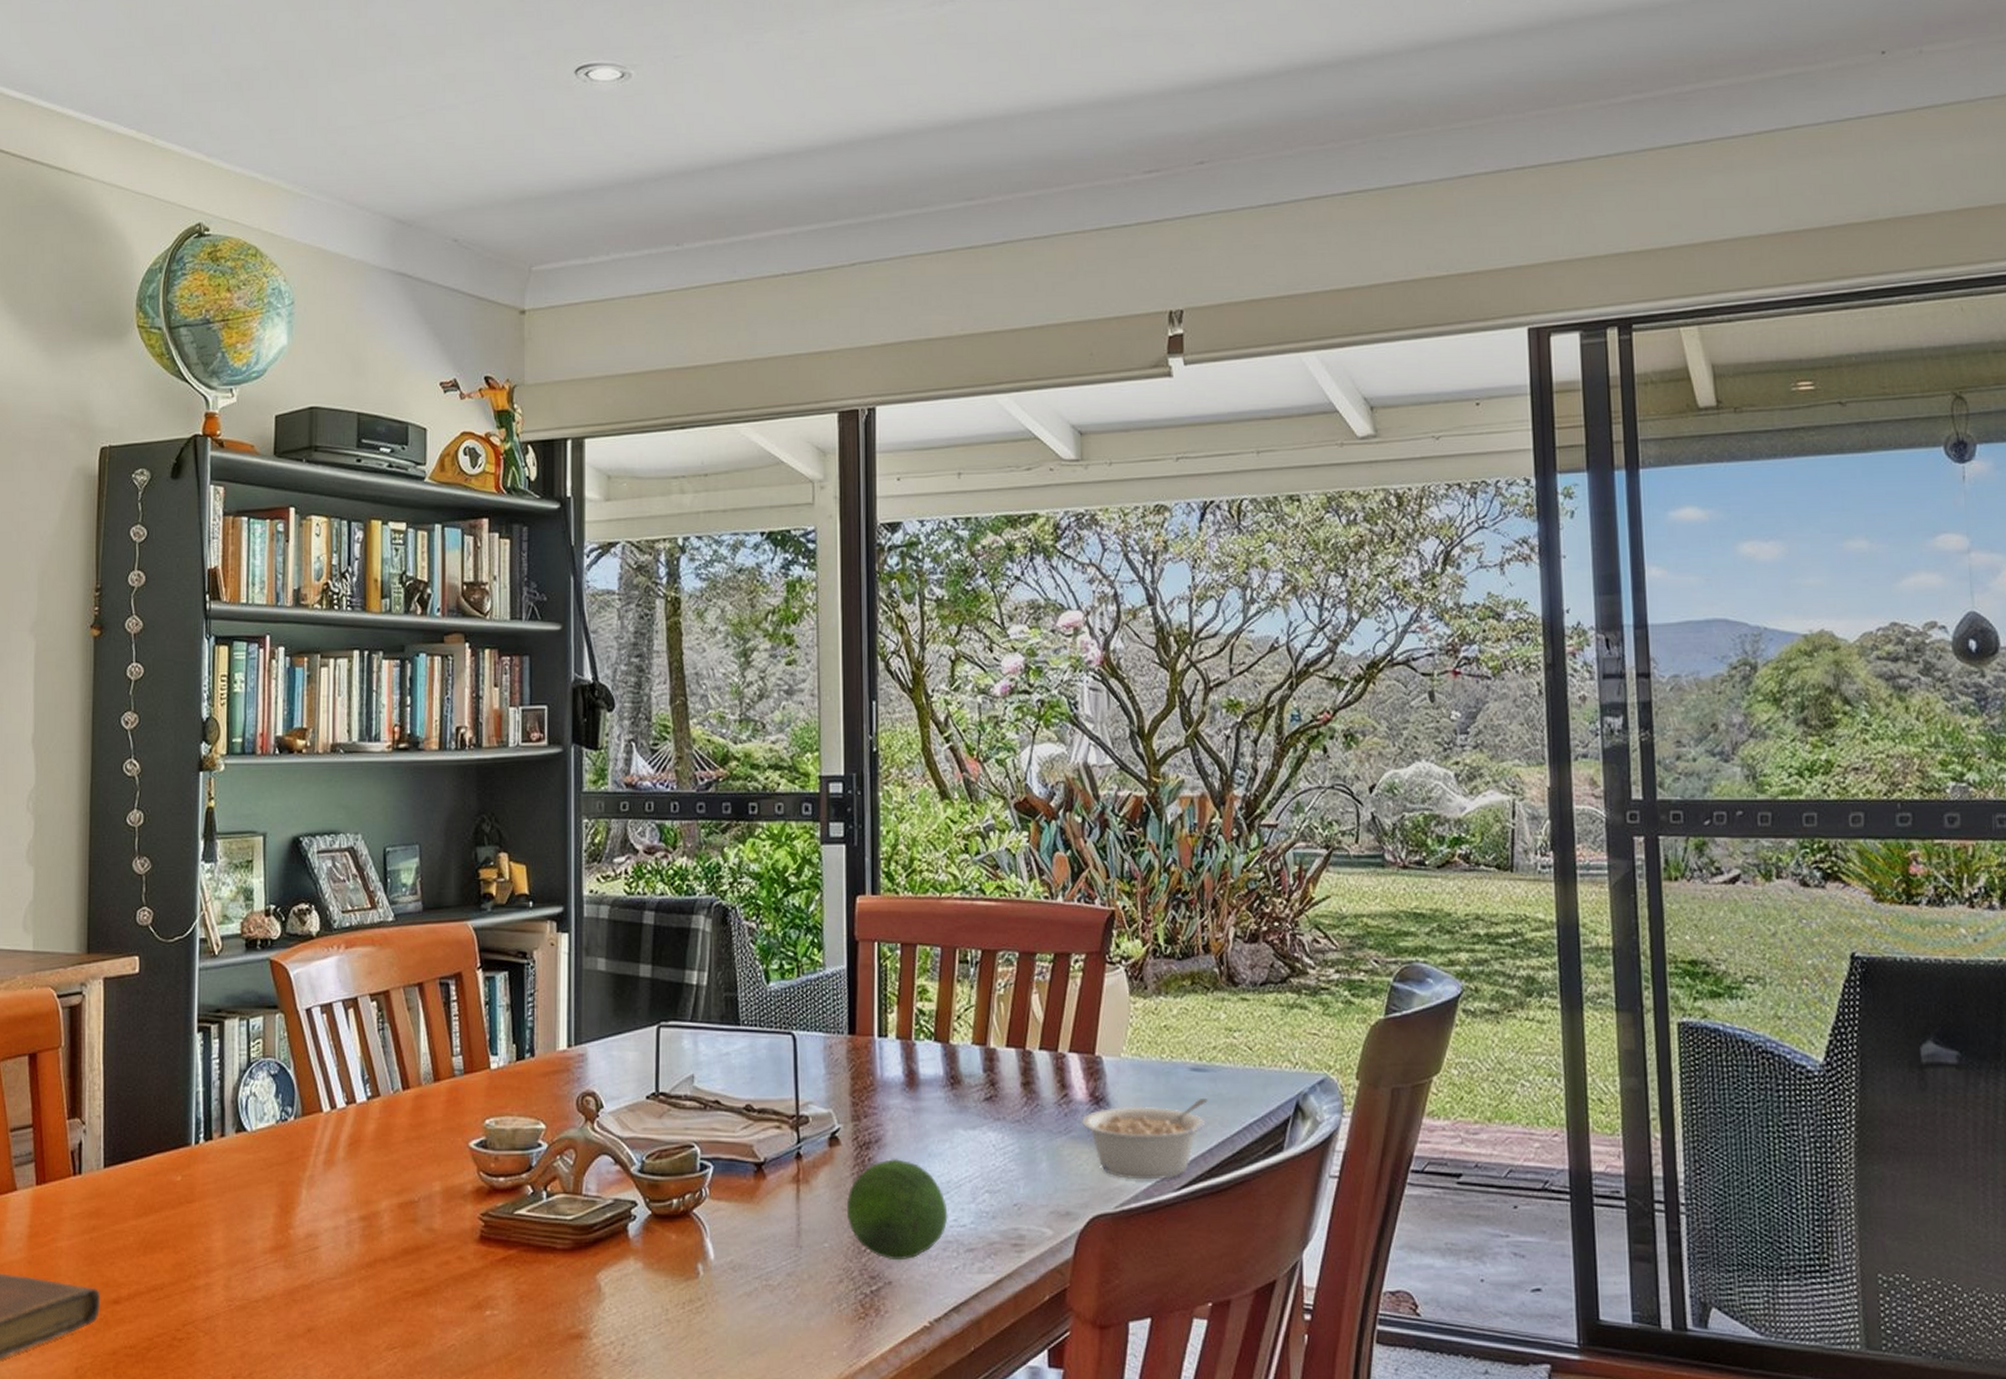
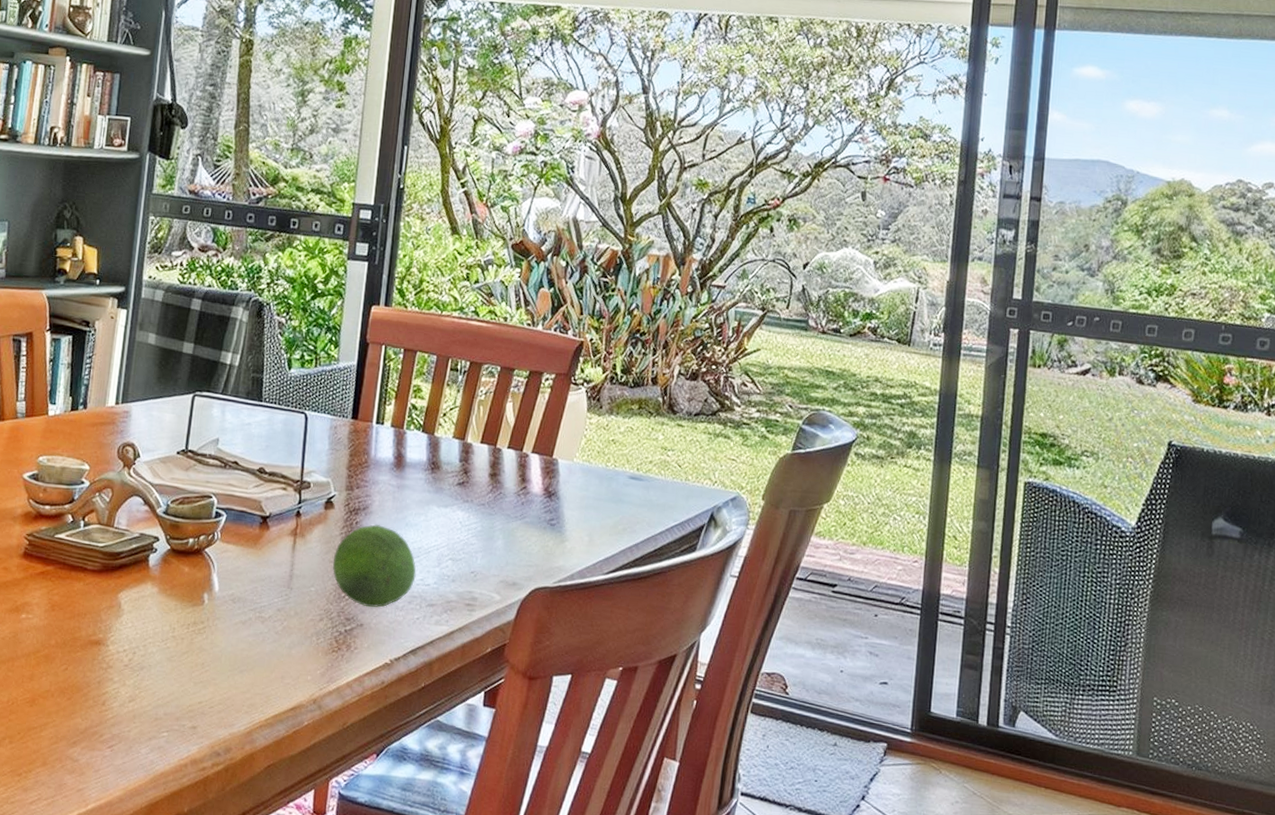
legume: present [1082,1099,1208,1180] -> none [535,501,640,564]

